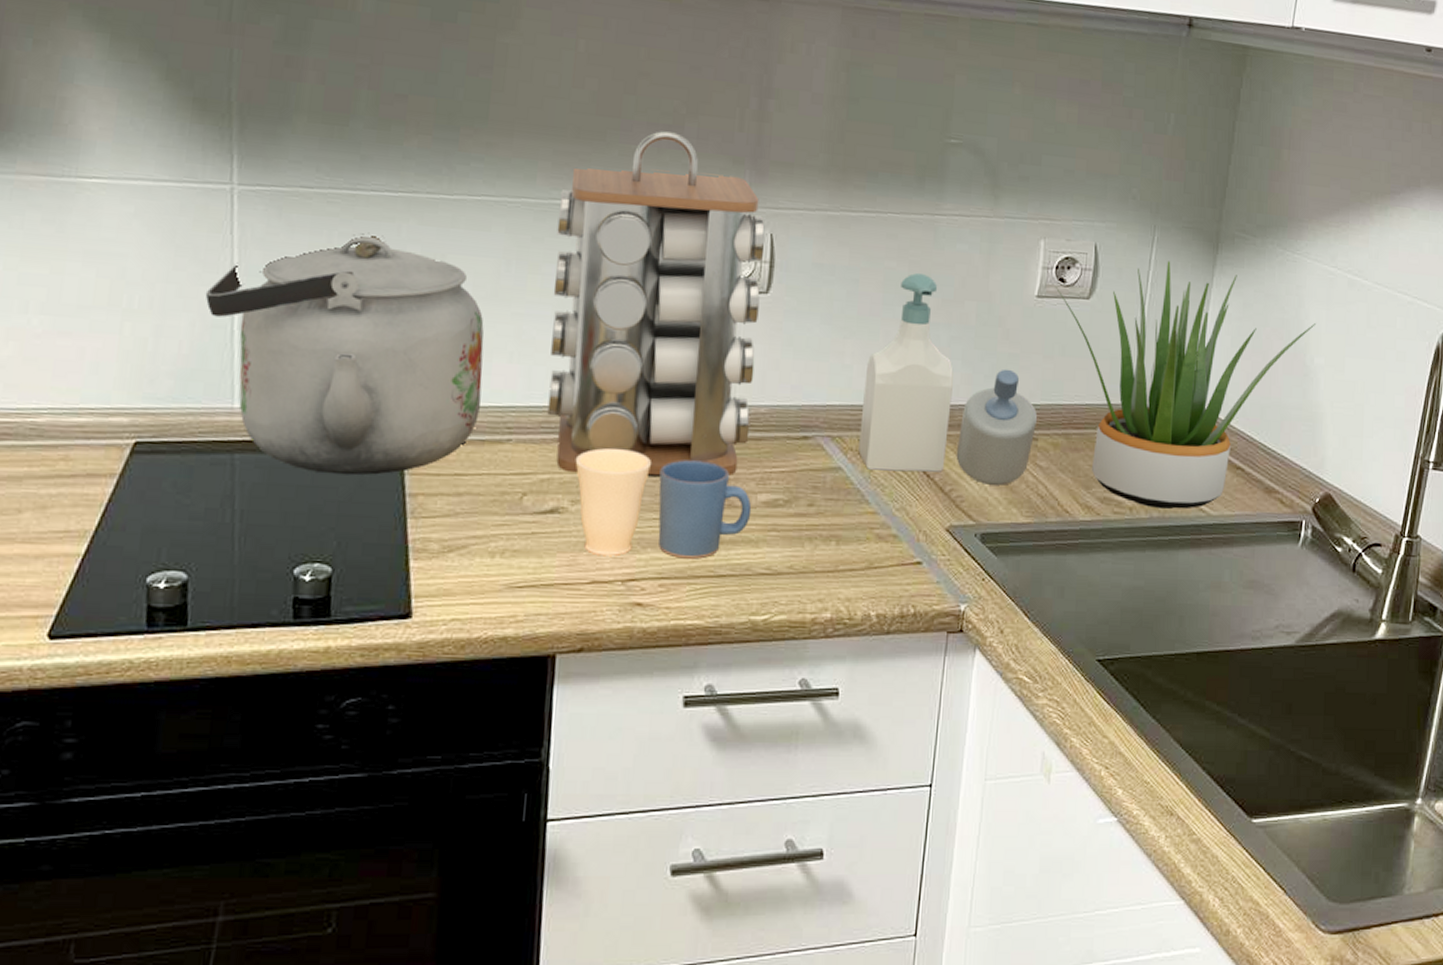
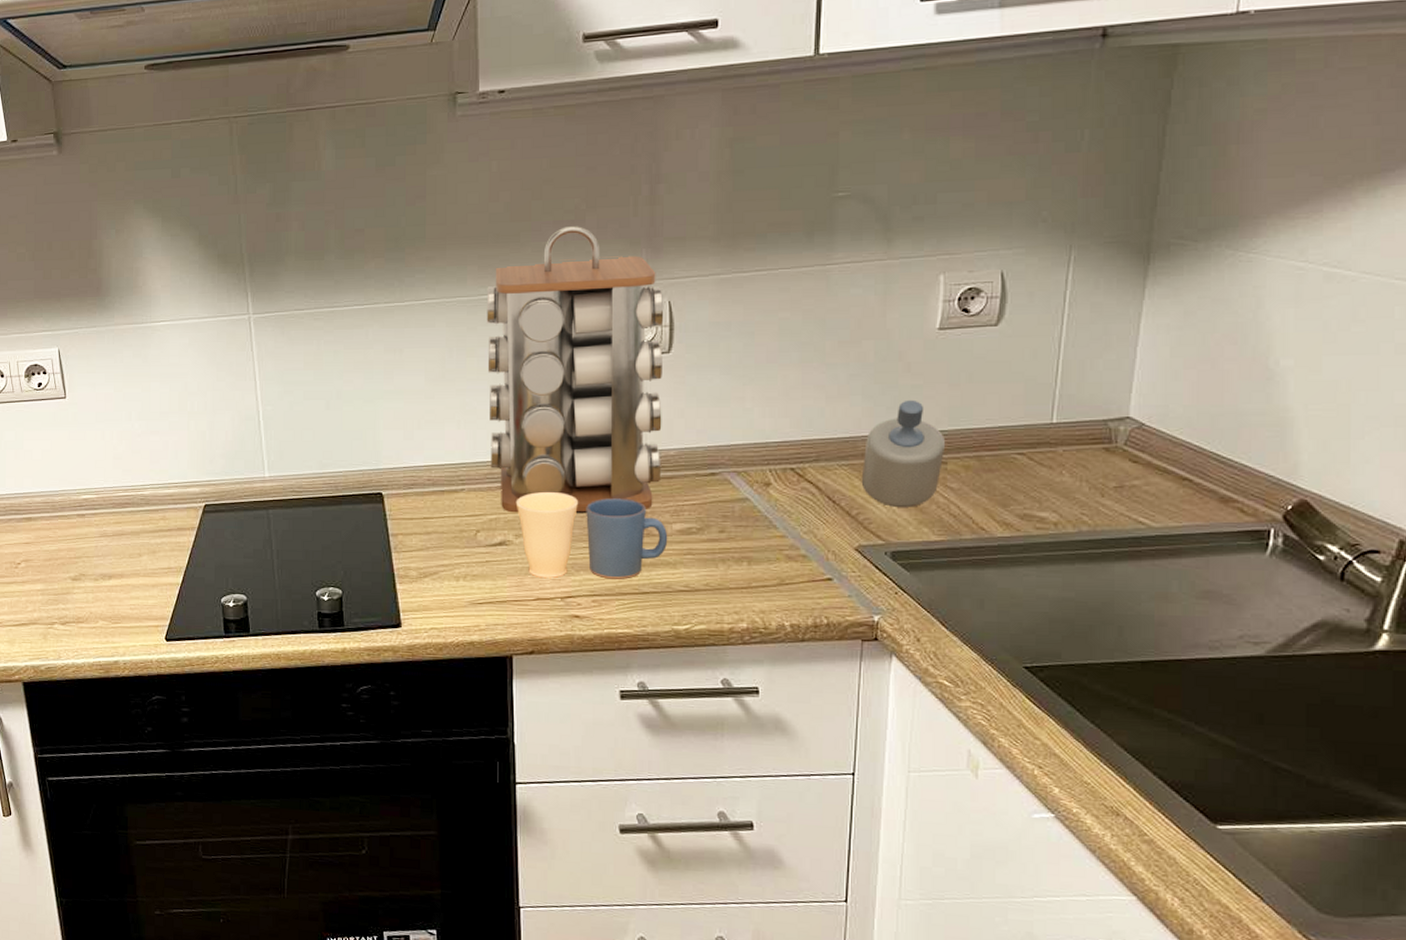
kettle: present [205,232,484,476] -> none [239,338,438,522]
soap bottle: present [858,273,954,473] -> none [764,320,854,500]
potted plant: present [1055,261,1317,509] -> none [958,279,1282,522]

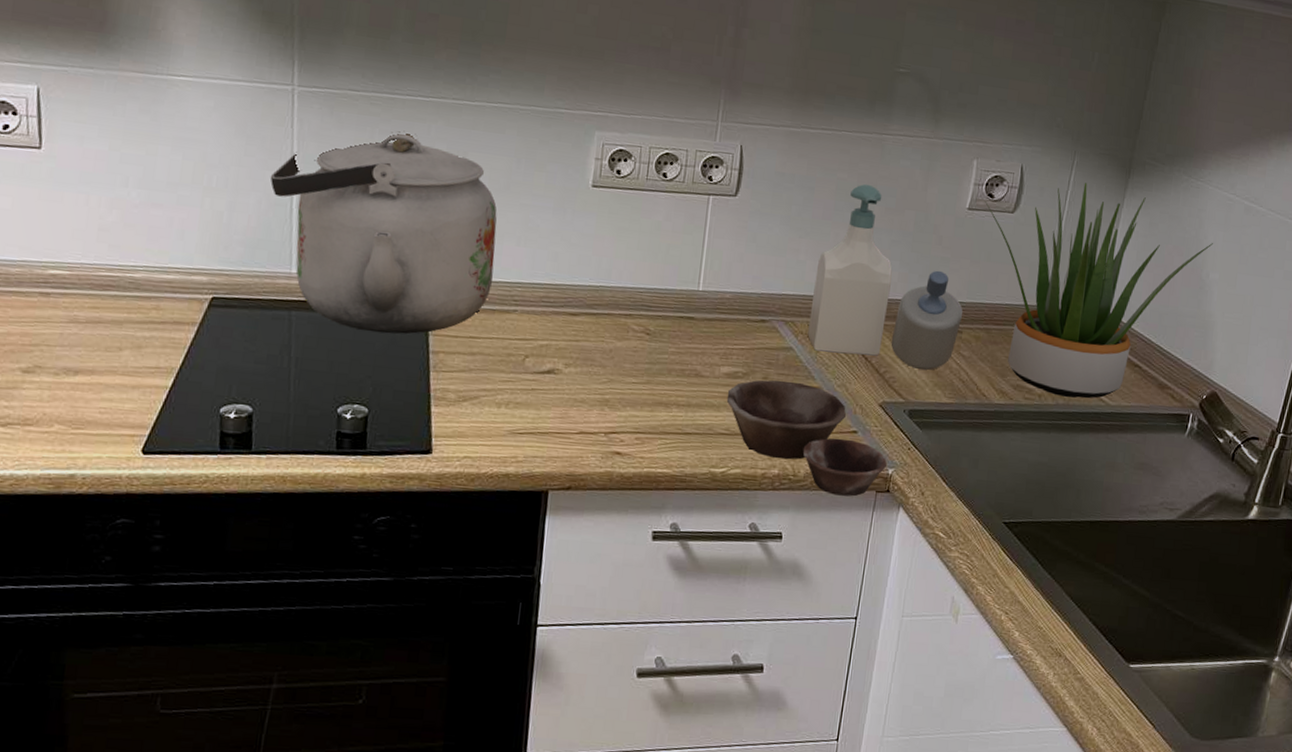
kettle: none [239,338,438,522] -> present [270,131,497,334]
spice rack: present [486,226,664,514] -> none [547,52,736,350]
cup: present [515,491,578,579] -> none [569,321,632,412]
mug: present [586,498,668,580] -> none [636,334,716,419]
bowl: none [682,532,871,647] -> present [726,380,887,497]
soap bottle: none [764,320,854,500] -> present [807,184,892,356]
potted plant: none [958,279,1282,522] -> present [984,183,1214,399]

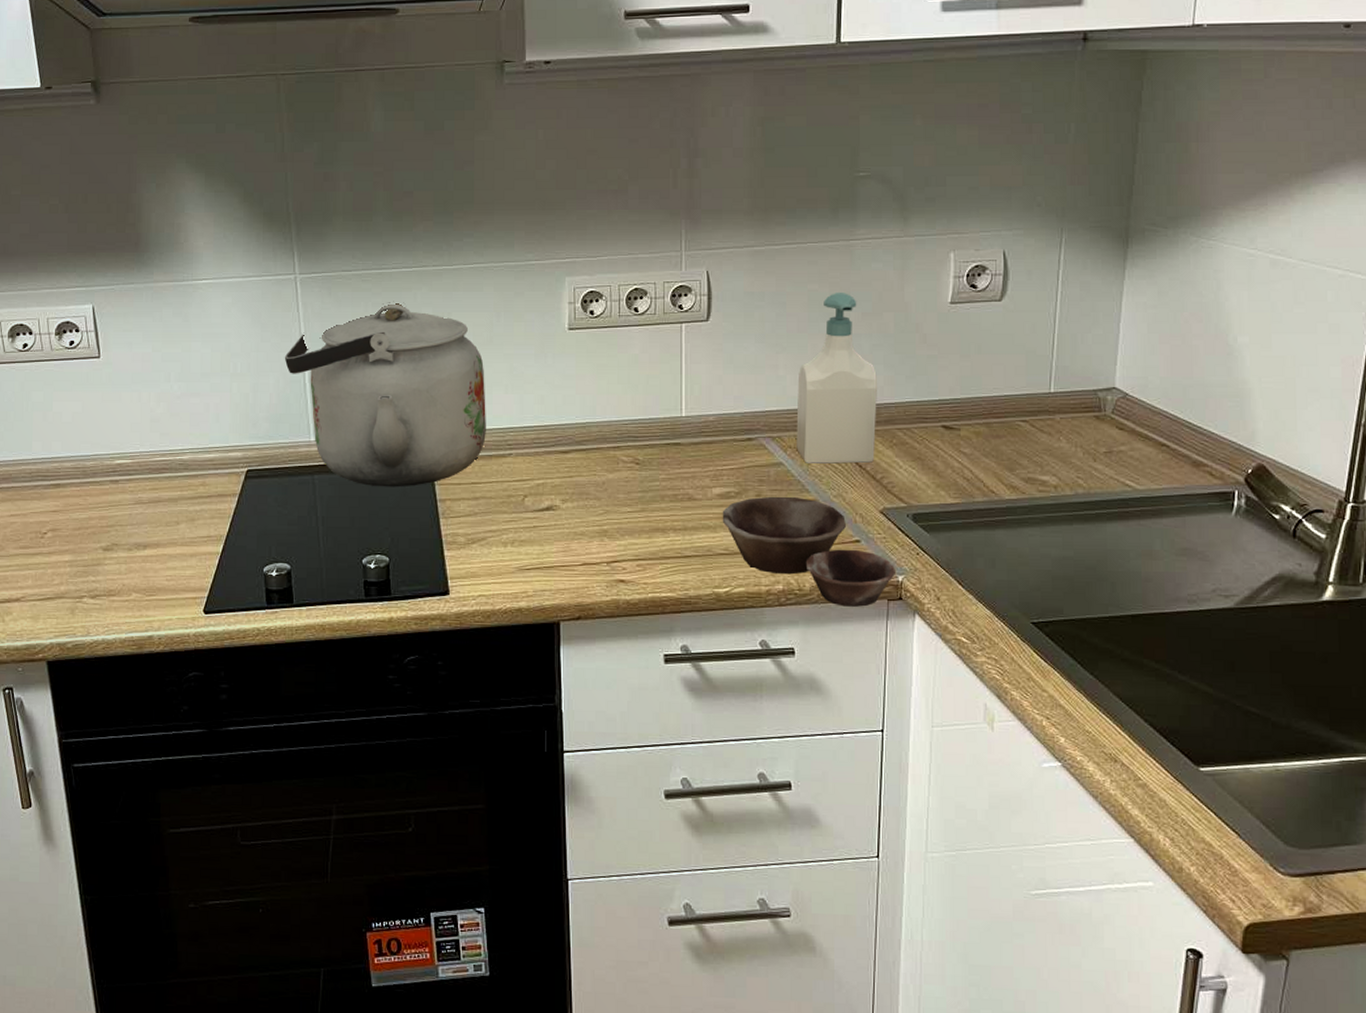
soap dispenser: present [890,270,963,370] -> none [884,369,959,471]
potted plant: present [984,183,1214,399] -> none [967,259,1238,485]

